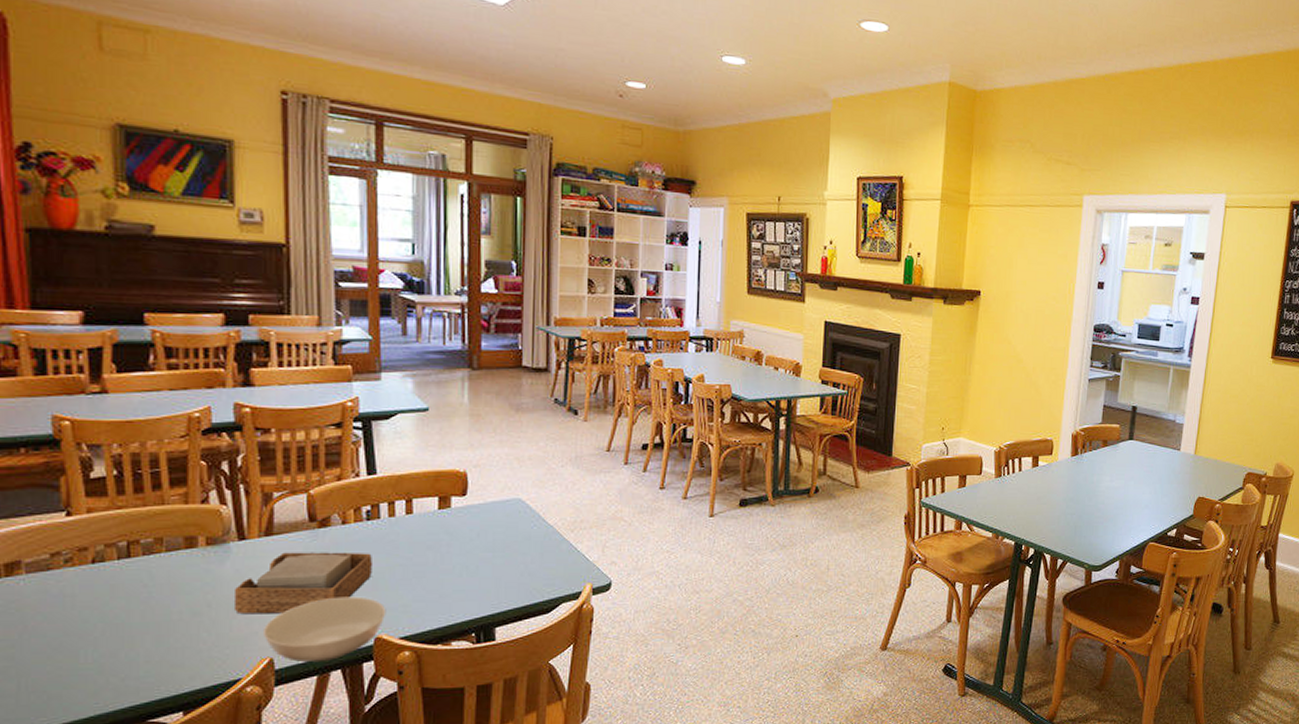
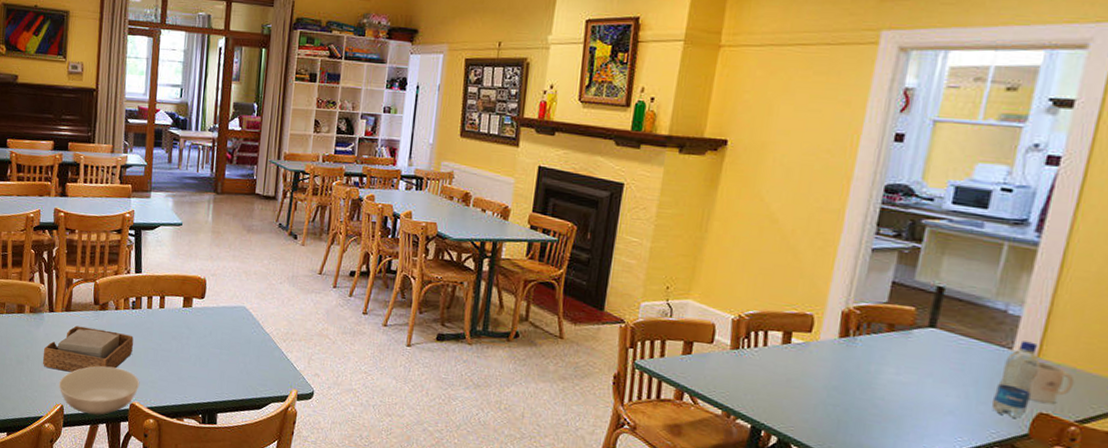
bottle: none [1170,443,1197,505] -> present [991,341,1041,419]
mug: none [1191,458,1217,490] -> present [1028,362,1075,405]

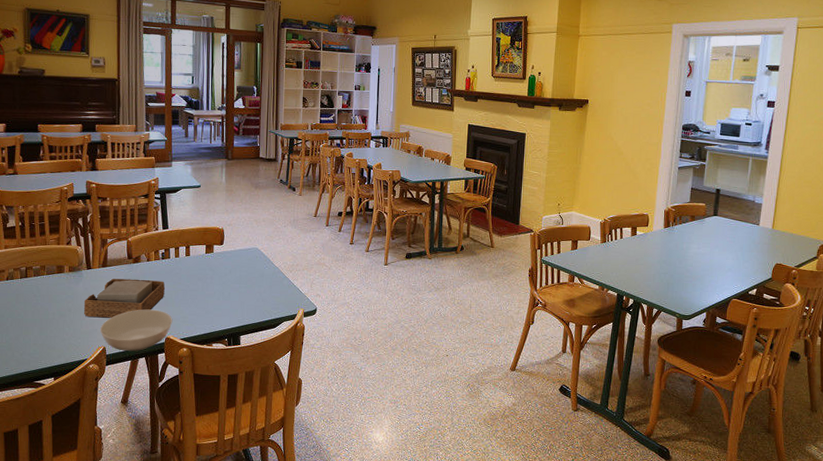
bottle: present [991,341,1041,419] -> none [751,219,774,269]
mug: present [1028,362,1075,405] -> none [769,232,793,258]

